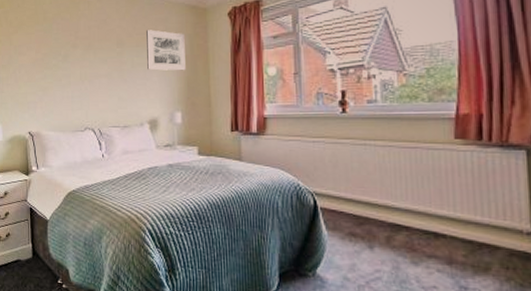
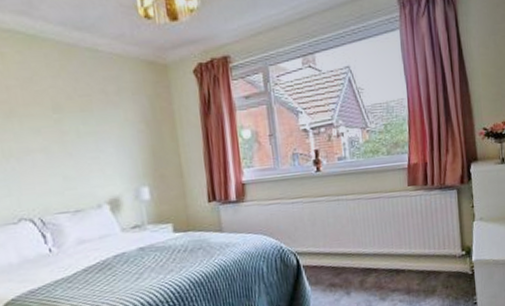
wall art: present [145,30,186,71] -> none [91,90,149,140]

